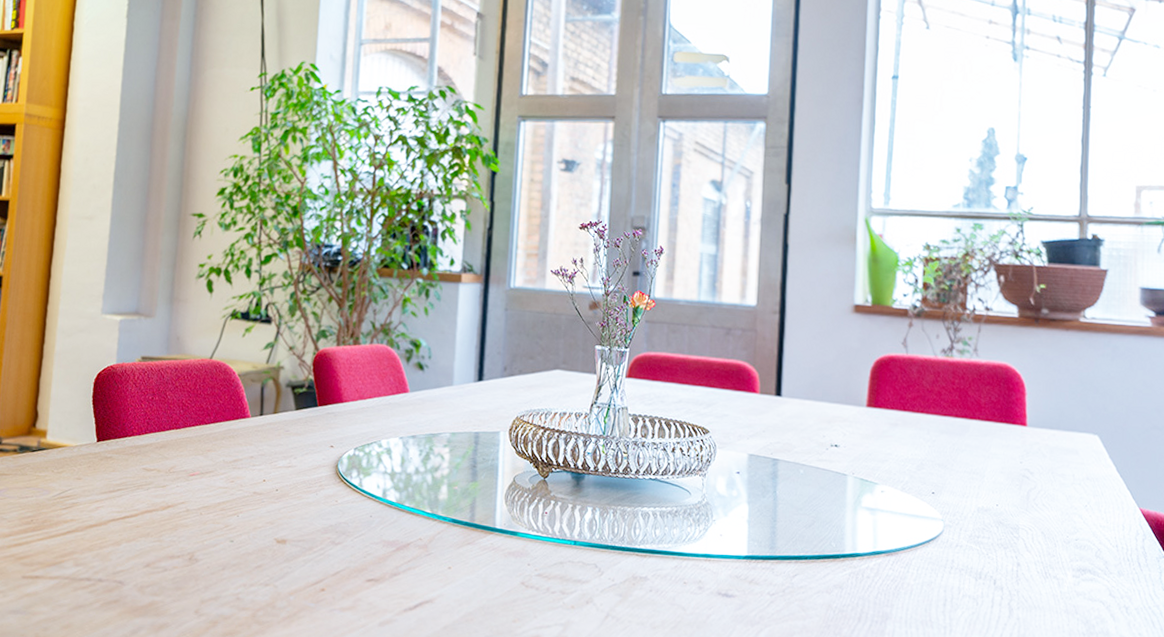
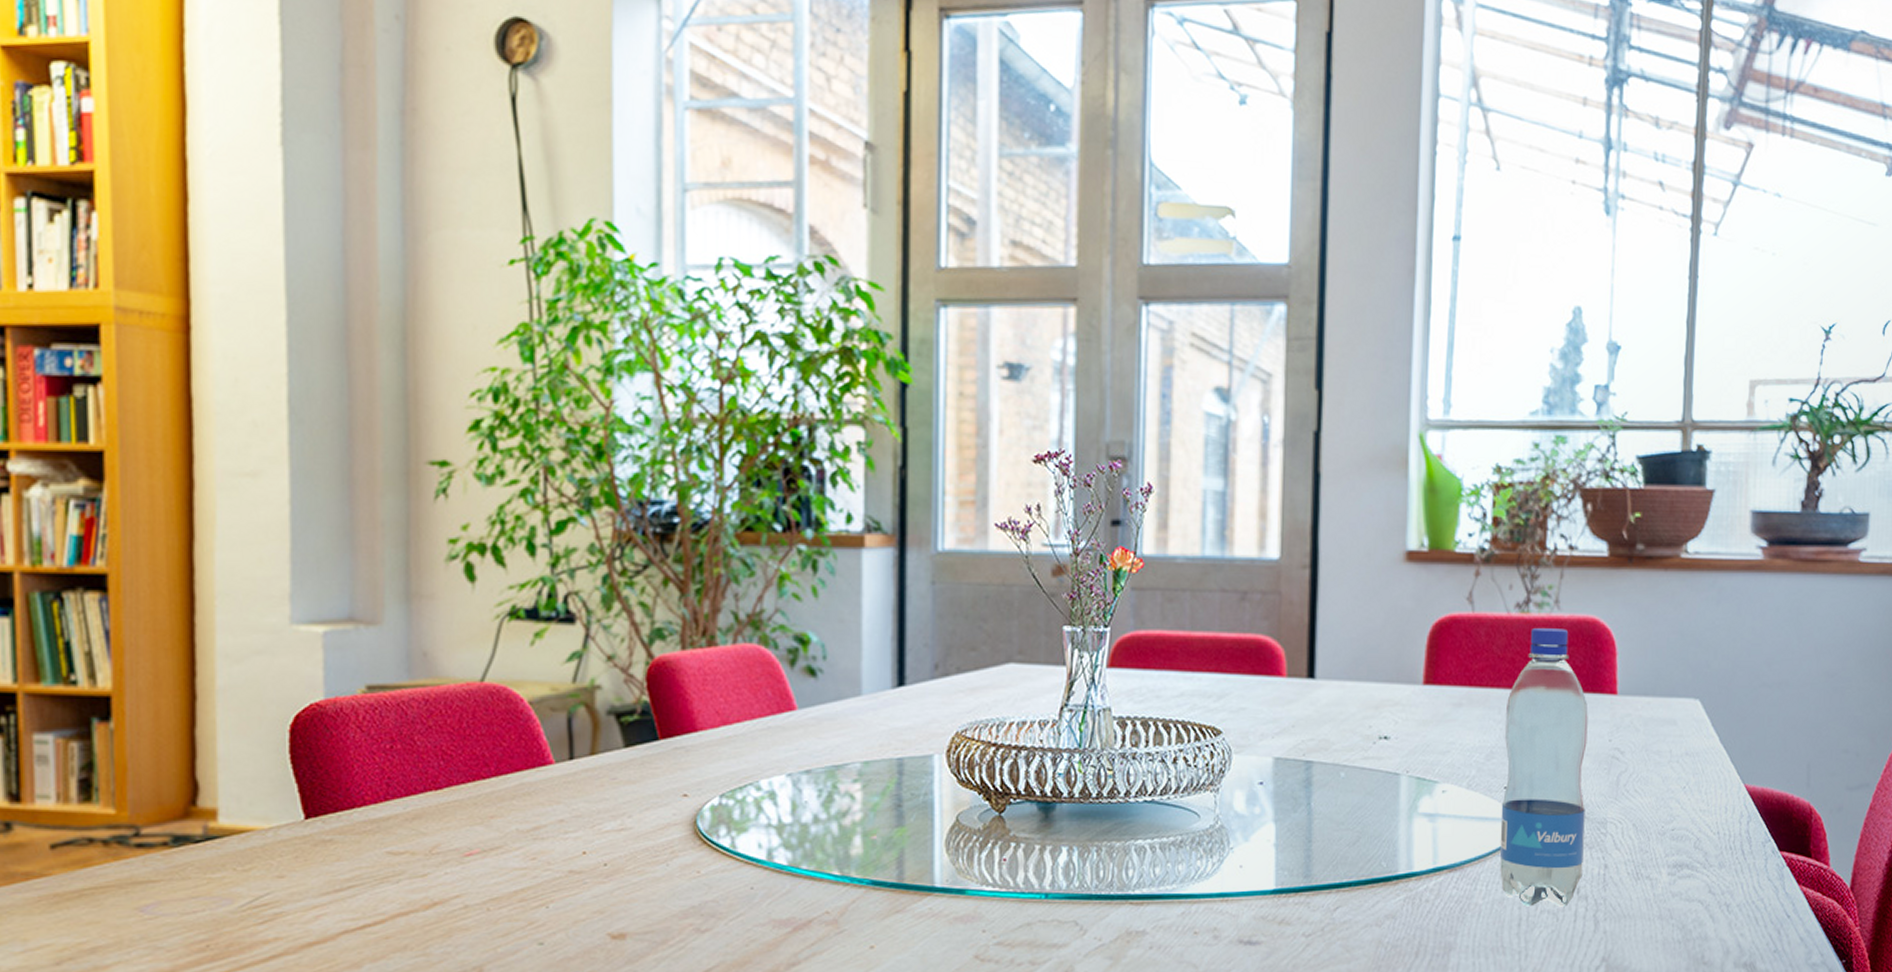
bottle: none [928,369,1002,594] -> present [1499,627,1588,907]

